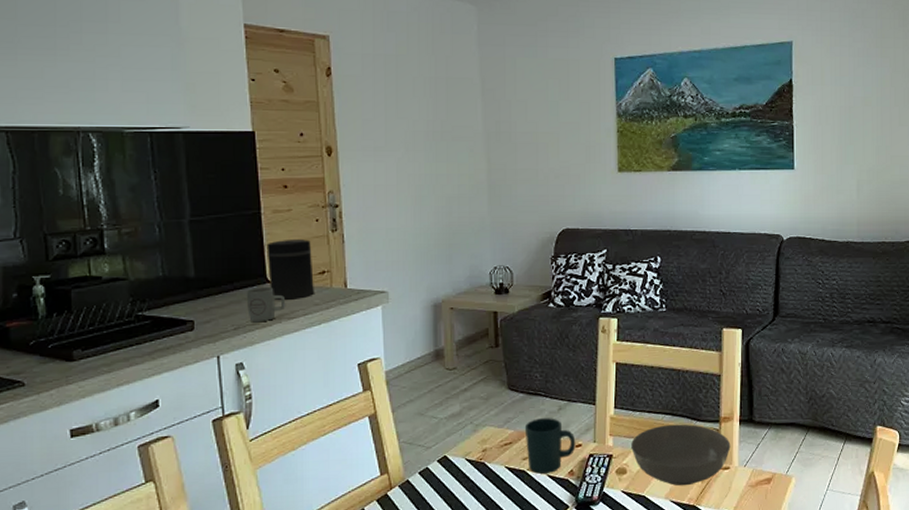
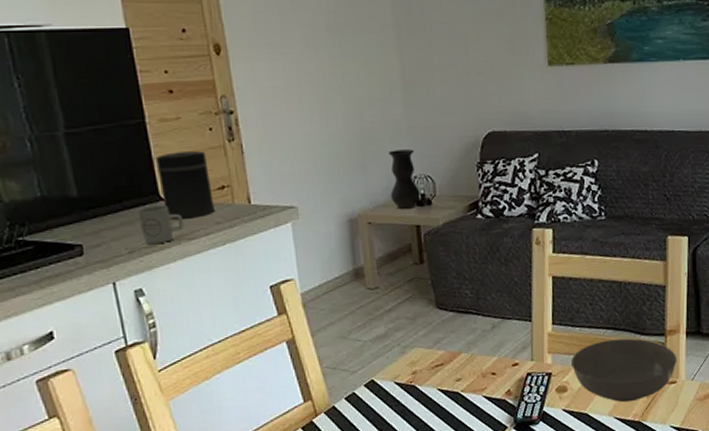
vase: none [472,243,499,296] -> present [387,149,421,209]
mug: present [524,418,576,474] -> none [456,336,512,395]

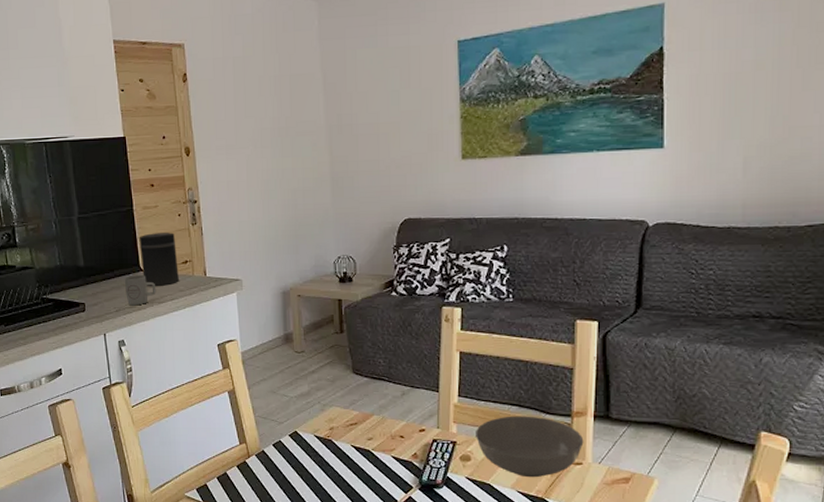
vase: present [387,149,421,209] -> none [316,233,343,284]

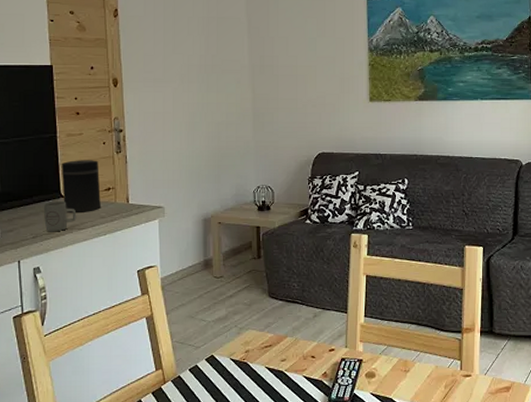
bowl: present [474,416,584,478] -> none [379,333,472,391]

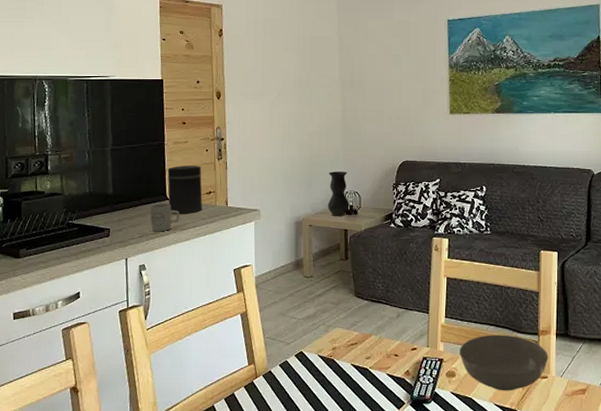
vase: none [238,165,262,212] -> present [327,171,350,216]
bowl: none [379,333,472,391] -> present [459,334,549,391]

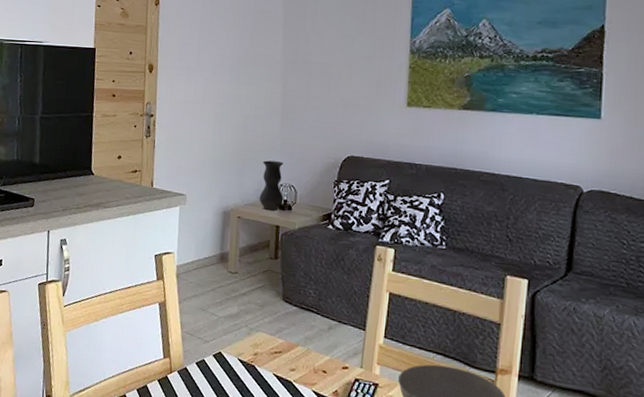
mug: present [150,204,180,232] -> none [74,177,104,207]
cylinder: present [167,166,202,214] -> none [93,140,129,192]

